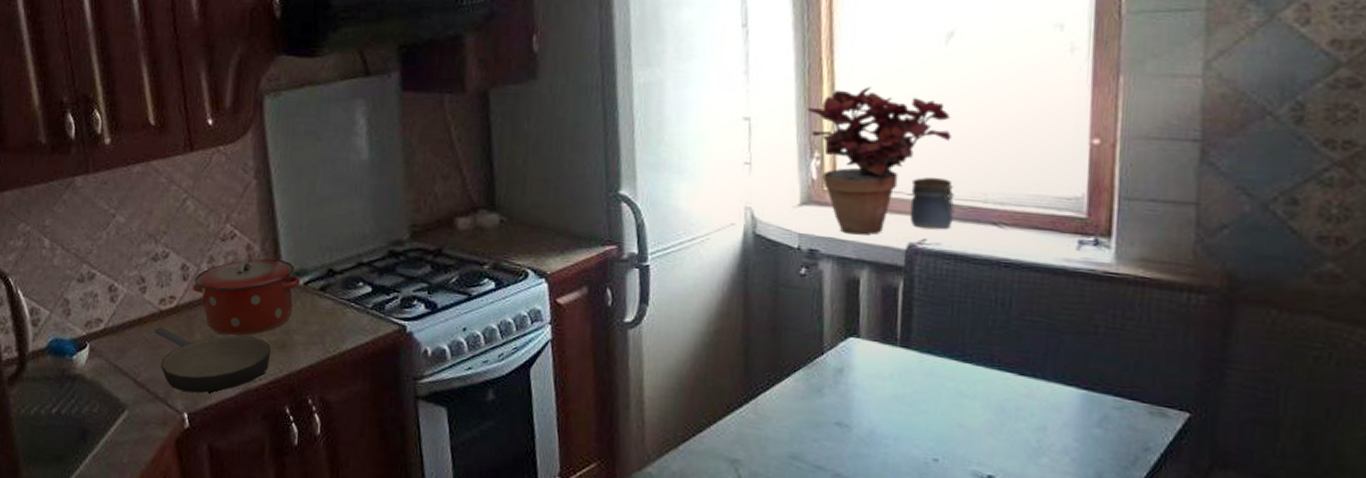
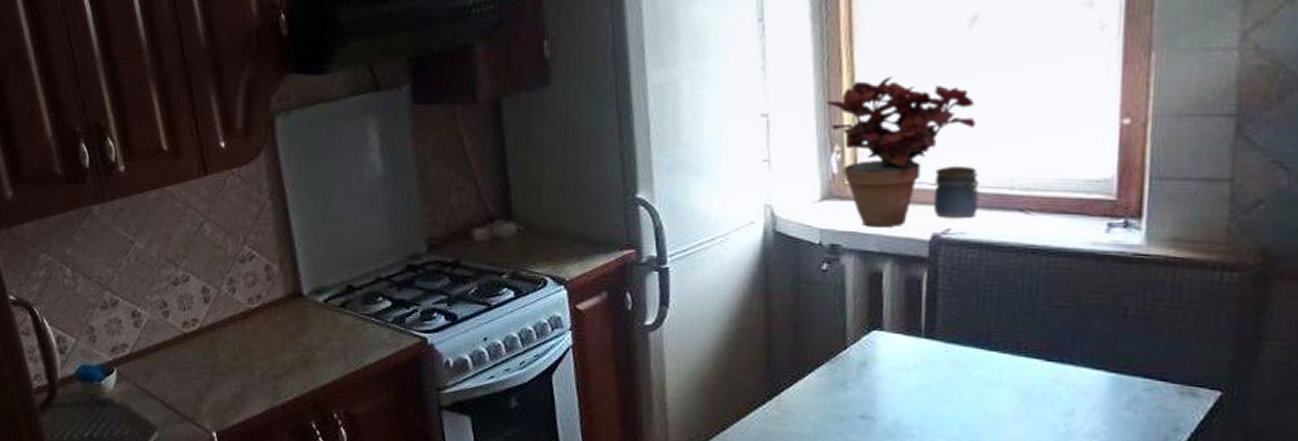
frying pan: present [154,326,271,394] -> none [178,349,294,412]
casserole: present [192,258,300,336] -> none [214,277,320,355]

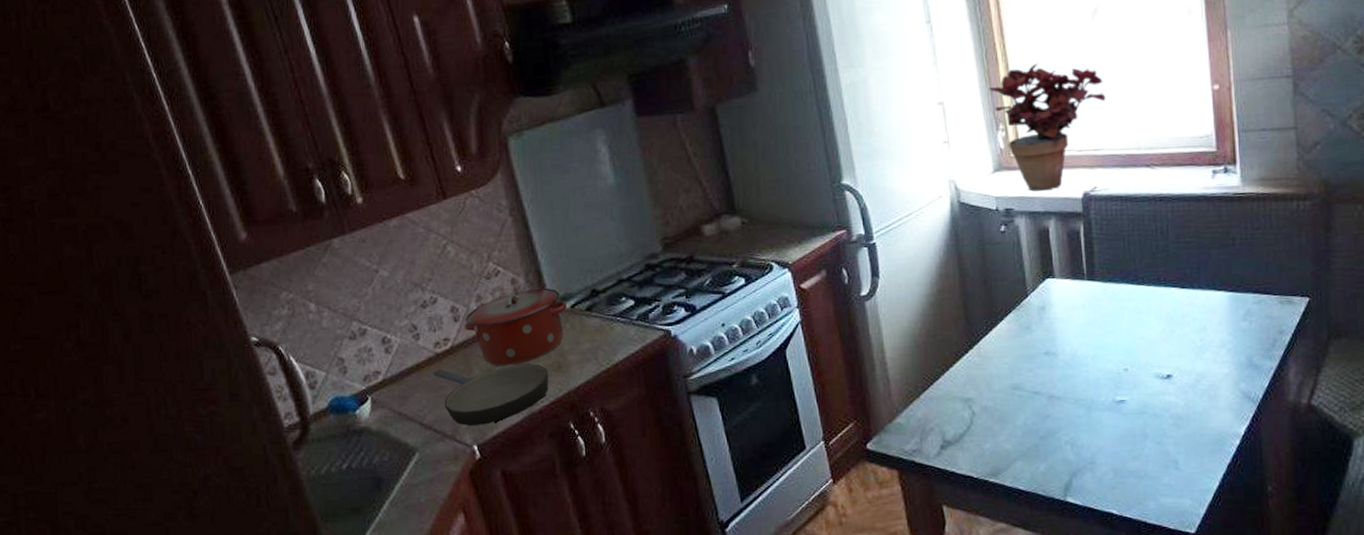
frying pan: none [178,349,294,412] -> present [432,364,549,426]
casserole: none [214,277,320,355] -> present [464,288,567,367]
jar: present [933,165,980,219] -> none [1079,133,1116,179]

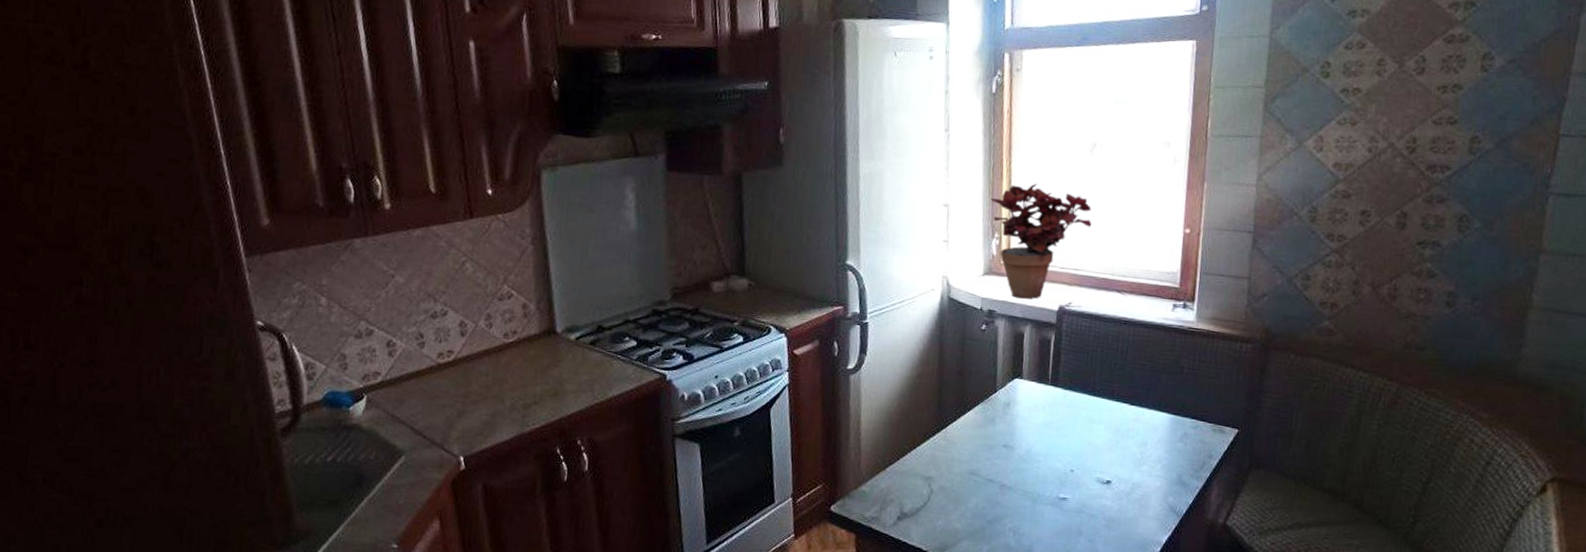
frying pan: present [432,364,549,426] -> none [431,378,544,438]
casserole: present [464,288,567,367] -> none [470,316,572,386]

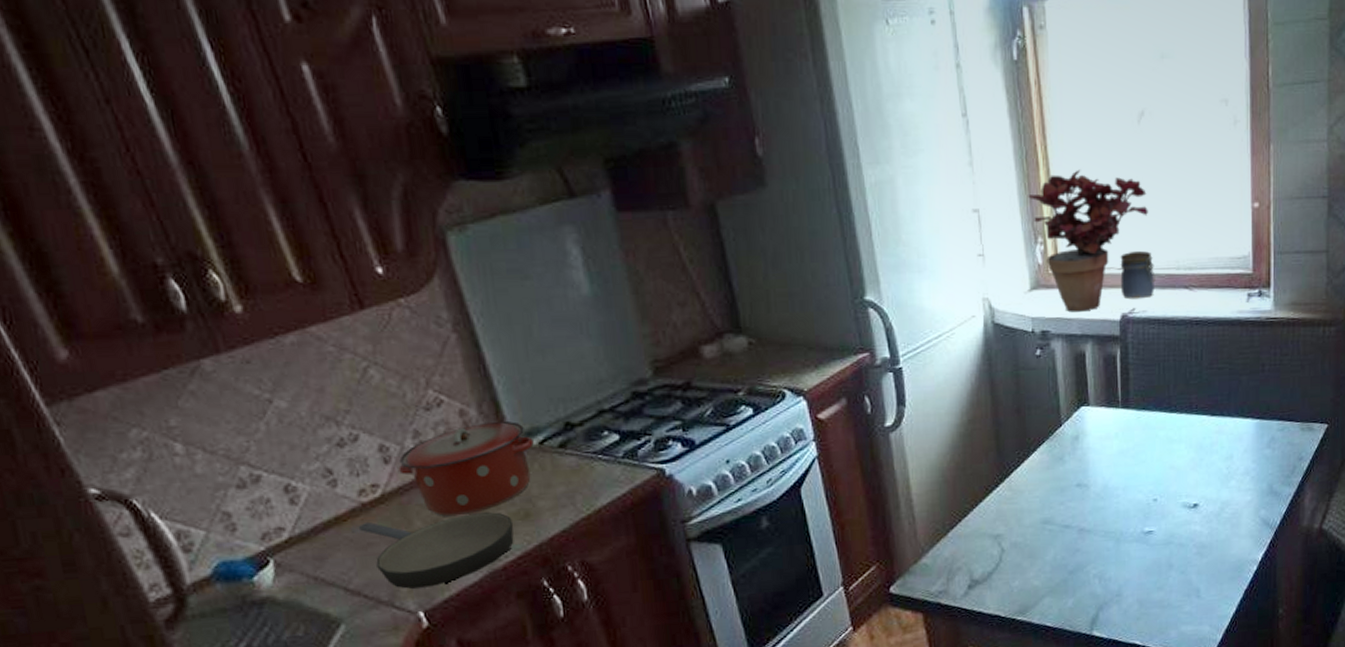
frying pan: none [431,378,544,438] -> present [358,512,514,589]
casserole: none [470,316,572,386] -> present [398,421,534,517]
jar: none [1060,255,1093,296] -> present [1120,250,1156,300]

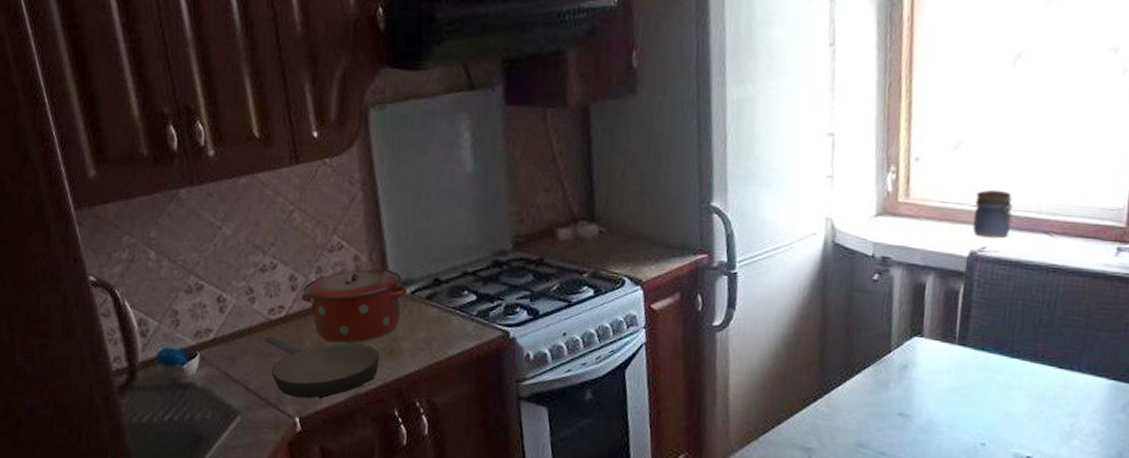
potted plant: present [1028,169,1148,312] -> none [886,105,1014,243]

